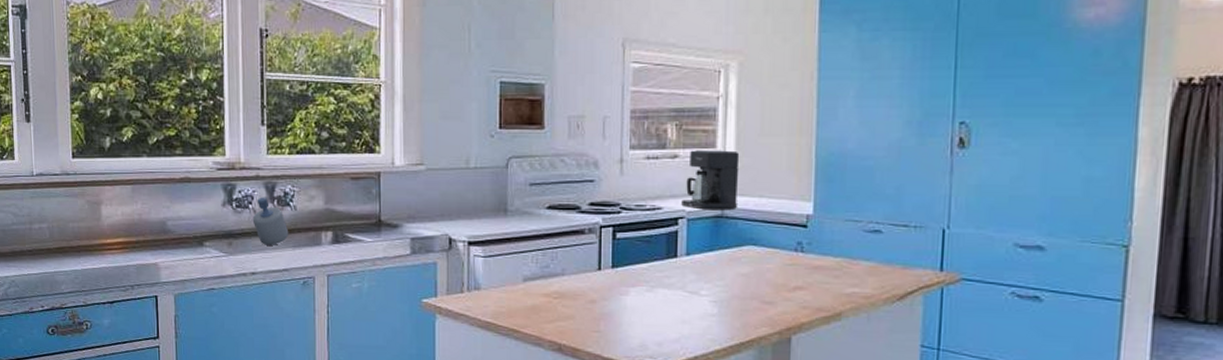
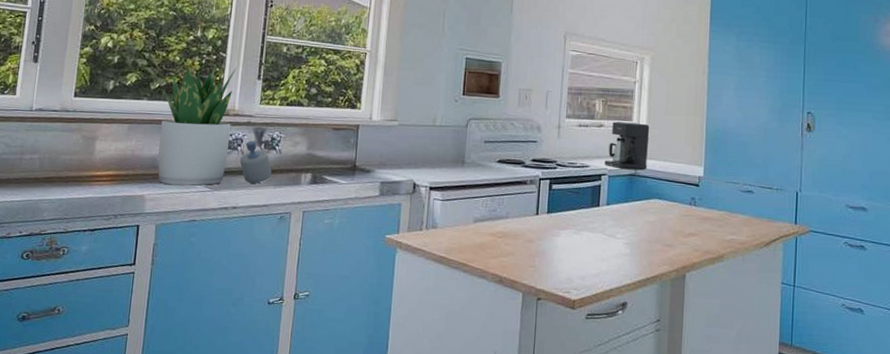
planter: none [160,110,240,251] -> present [158,63,237,186]

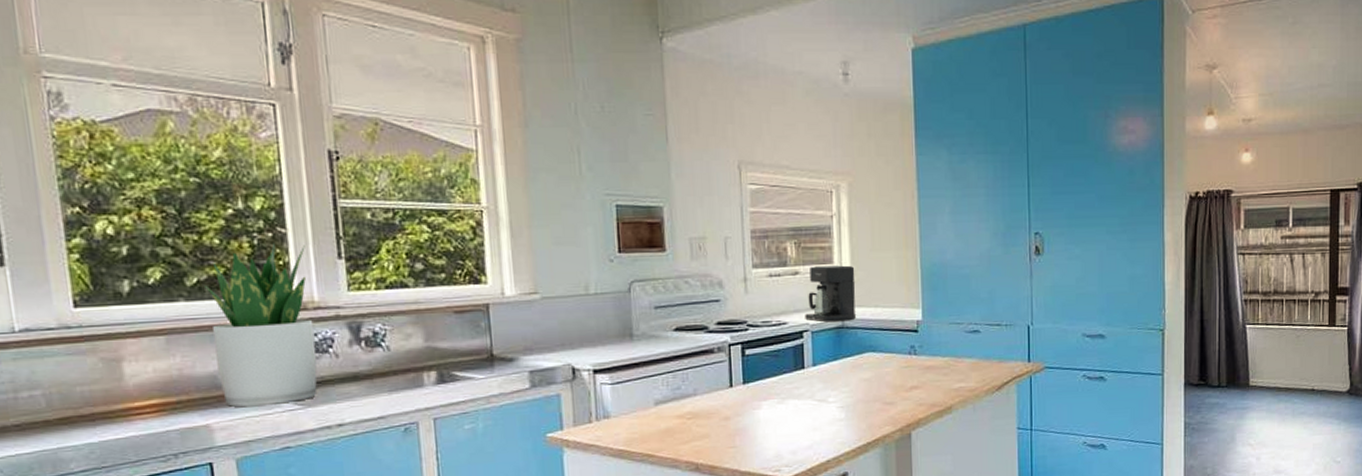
soap dispenser: present [239,140,272,184] -> none [334,338,383,392]

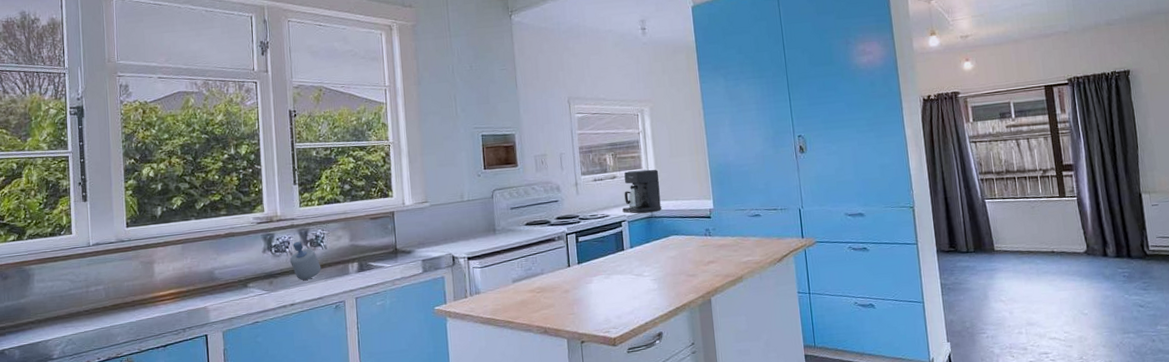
planter: present [203,243,318,408] -> none [207,176,278,294]
soap dispenser: none [334,338,383,392] -> present [289,241,322,280]

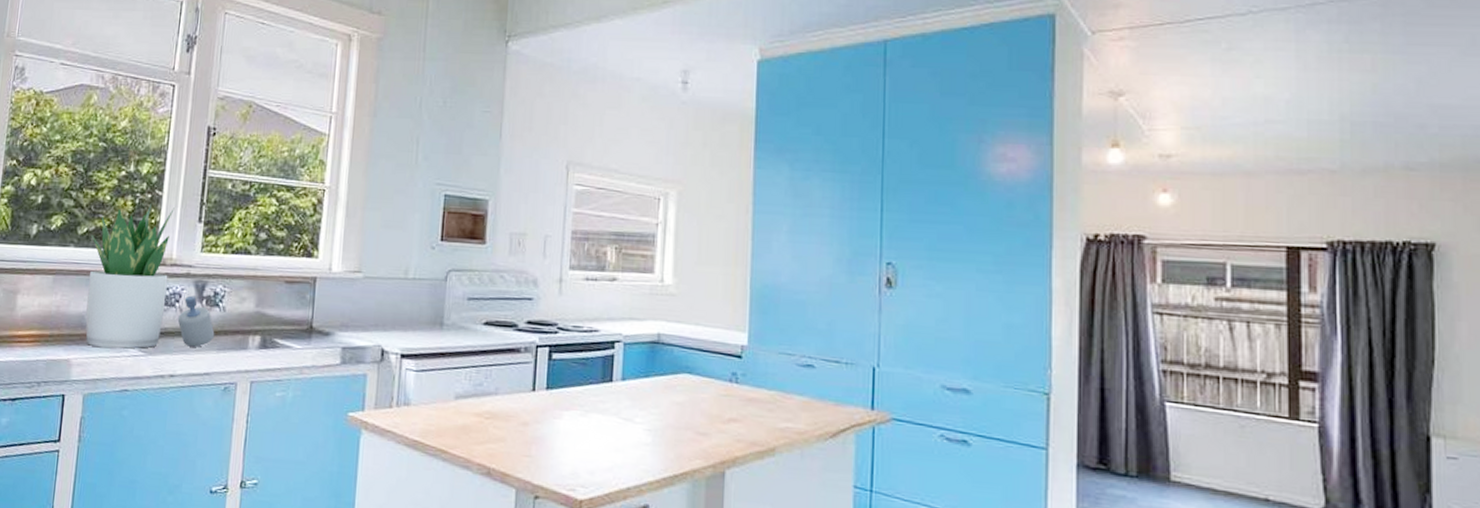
planter: none [207,176,278,294] -> present [85,203,175,349]
coffee maker: present [622,169,661,214] -> none [618,274,677,336]

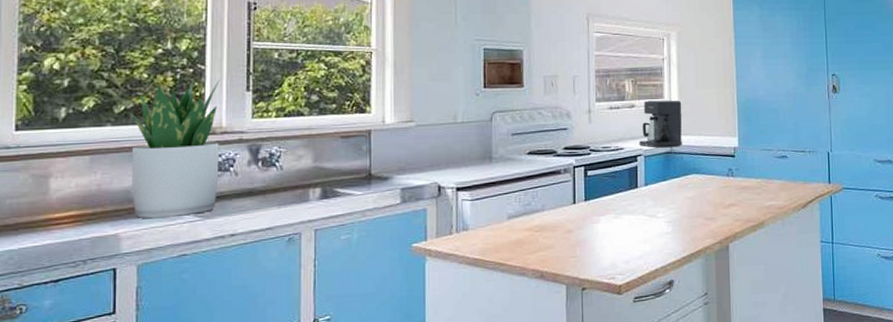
soap dispenser: present [177,295,215,347] -> none [233,159,274,206]
coffee maker: none [618,274,677,336] -> present [639,100,682,148]

